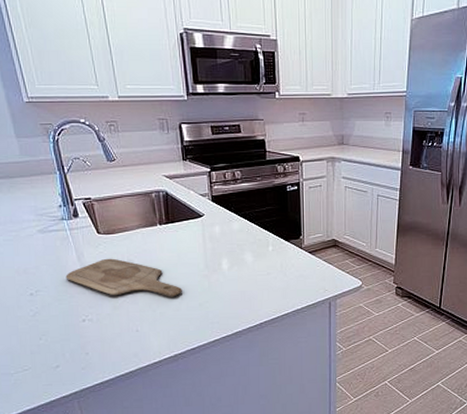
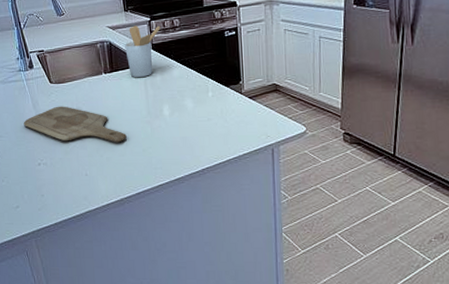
utensil holder: none [183,176,221,231] -> present [125,25,161,78]

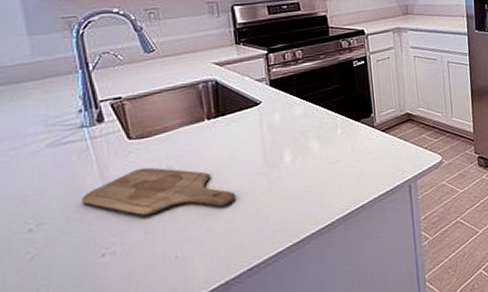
utensil holder: present [125,25,161,78] -> none [236,58,280,122]

